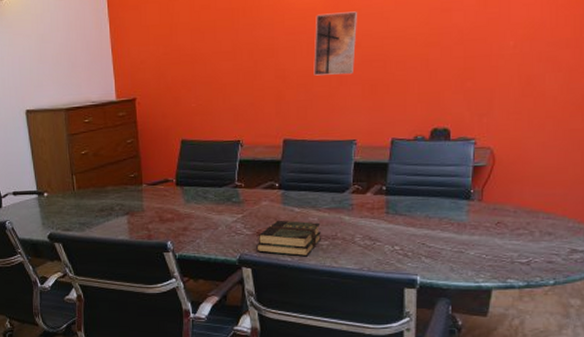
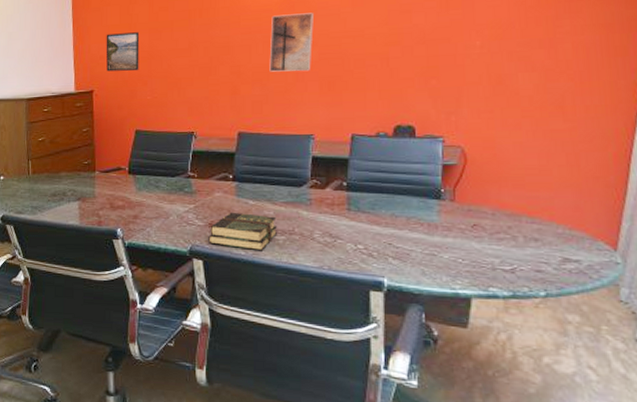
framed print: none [146,33,182,77] -> present [106,32,140,72]

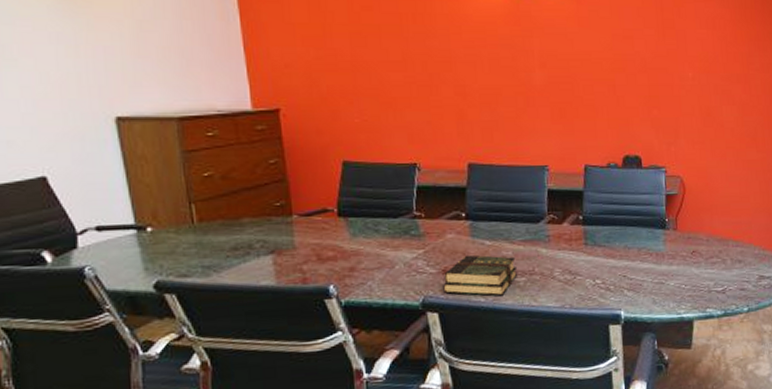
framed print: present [106,32,140,72] -> none [291,35,341,86]
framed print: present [269,12,315,72] -> none [496,29,542,96]

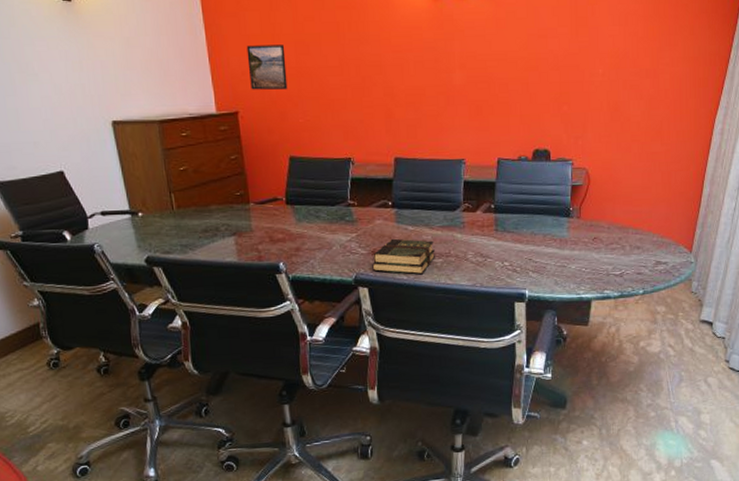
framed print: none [291,35,341,86] -> present [246,45,288,90]

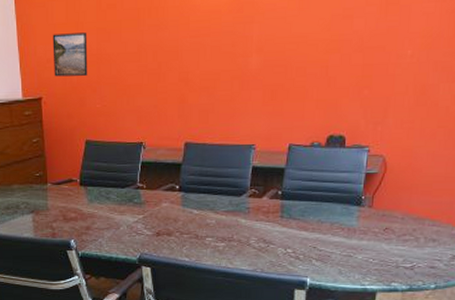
book: present [372,238,435,275] -> none [156,221,218,257]

